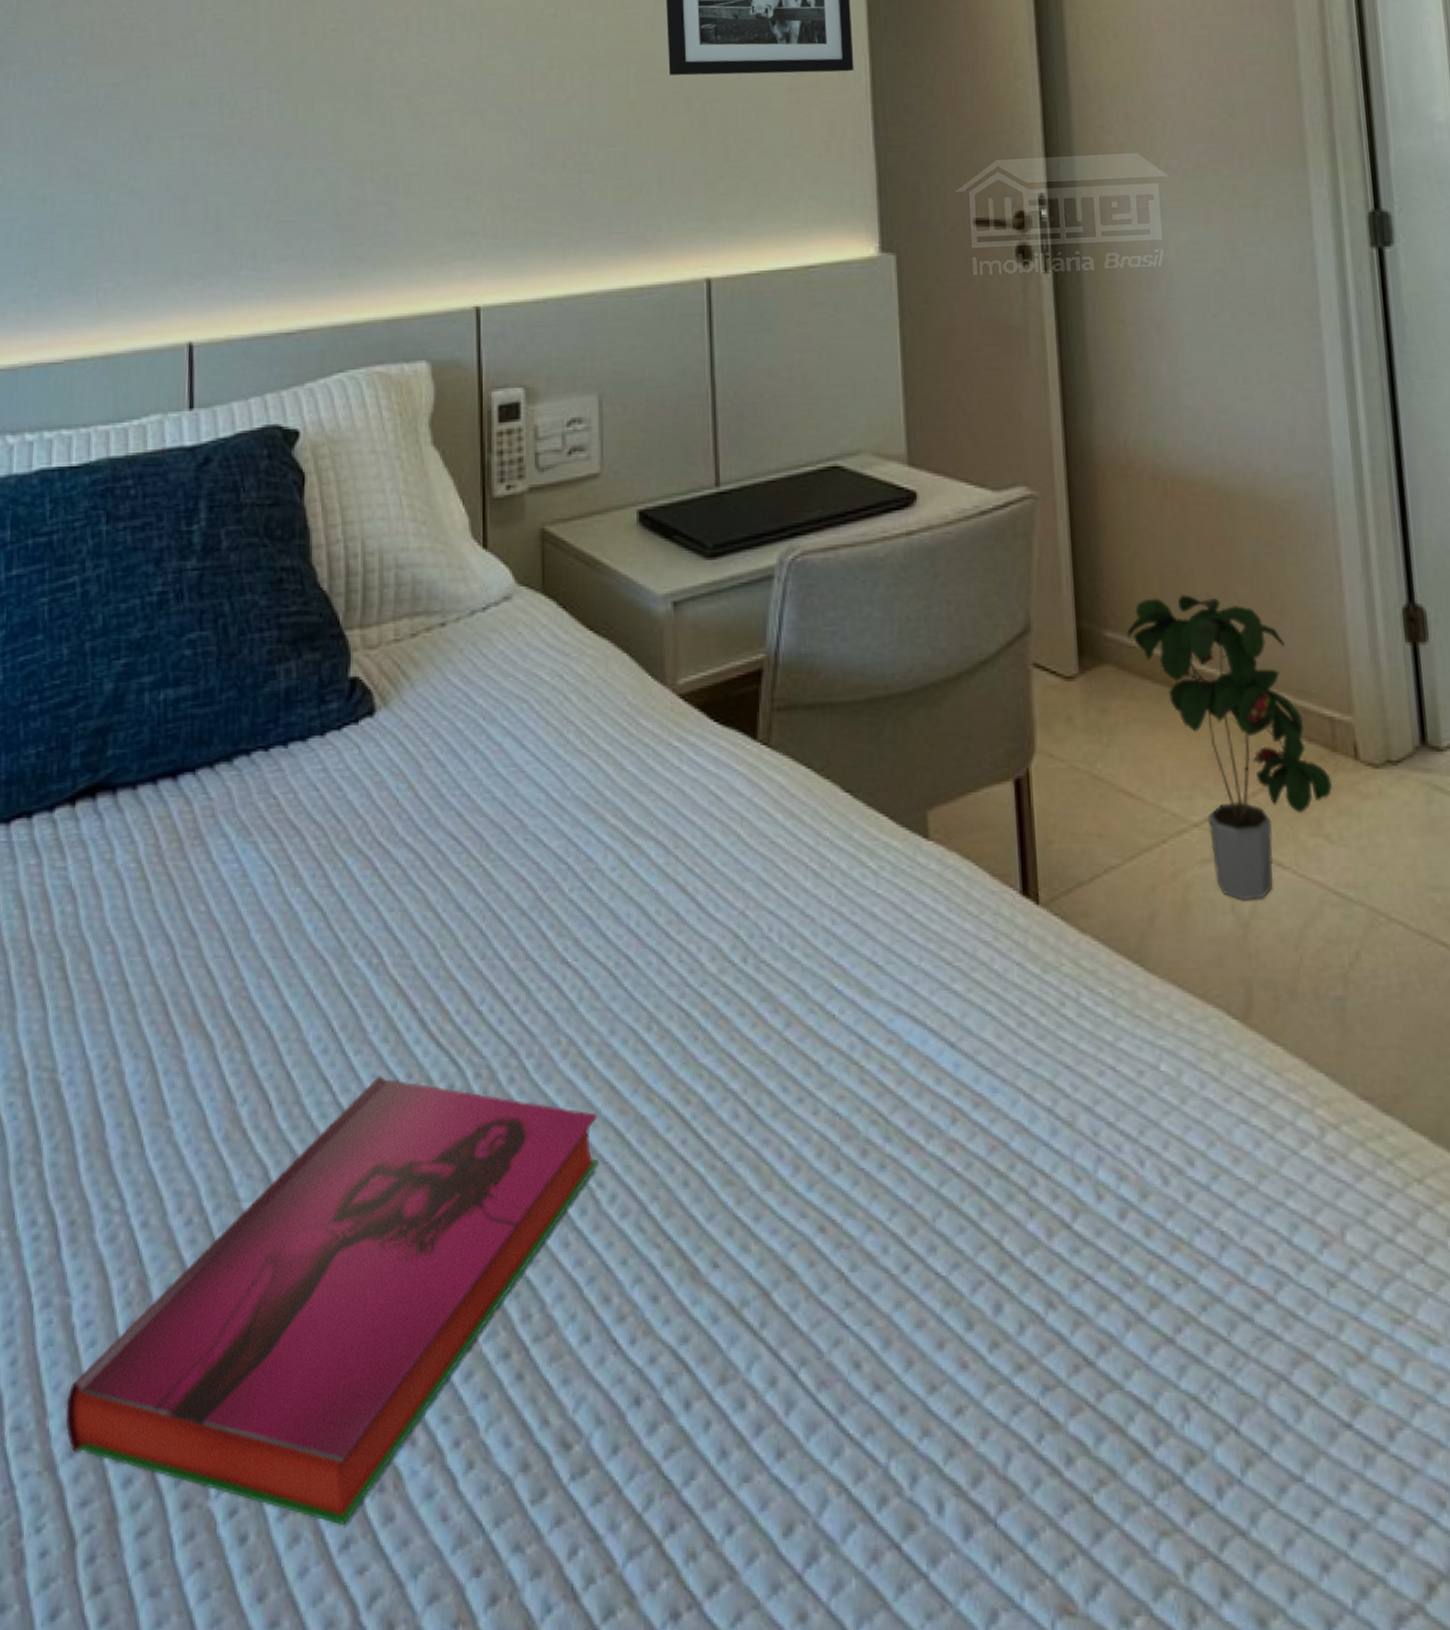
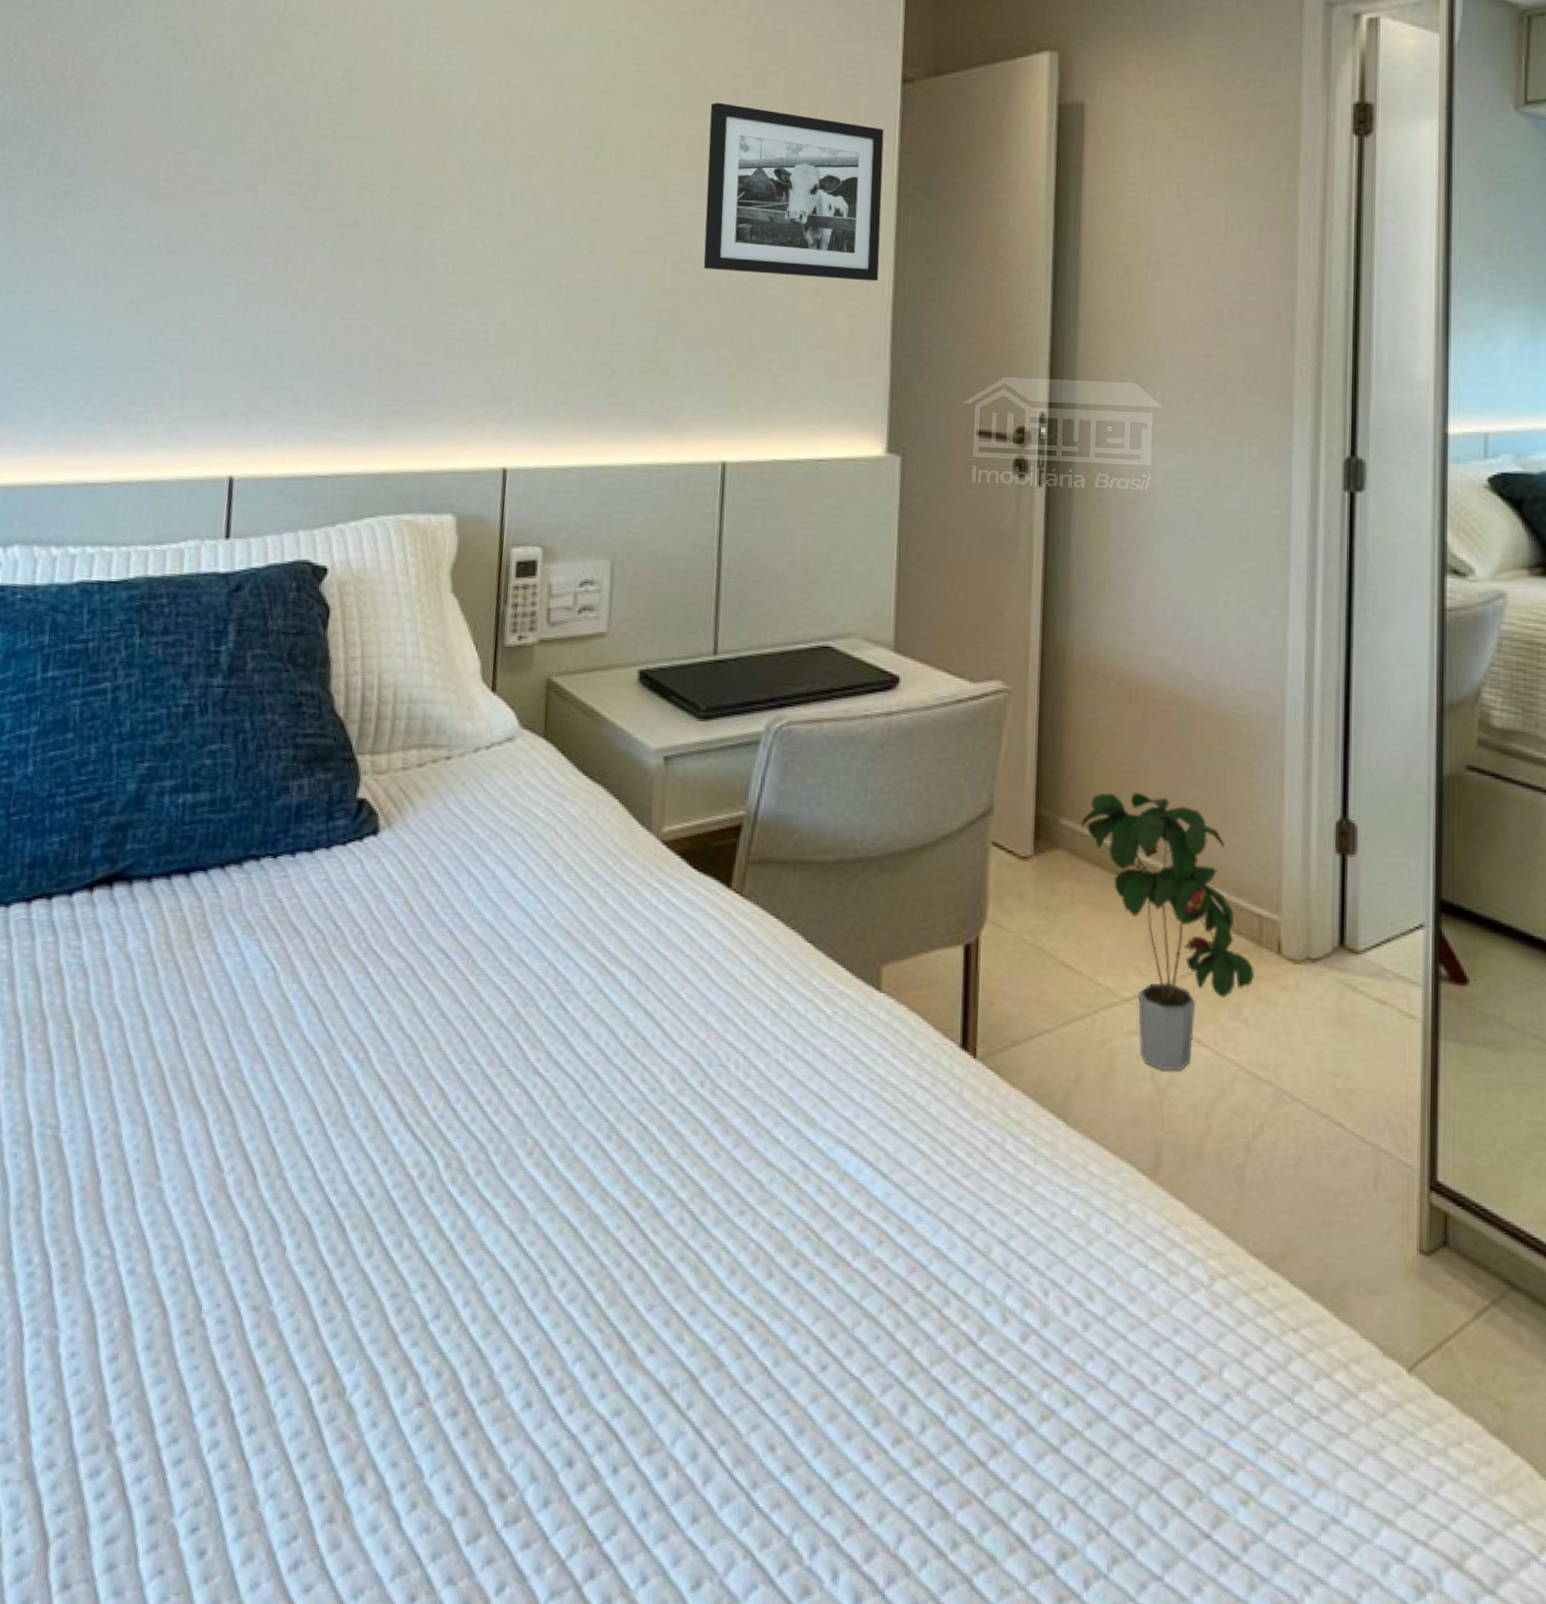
hardback book: present [65,1075,599,1525] -> none [47,1158,555,1549]

